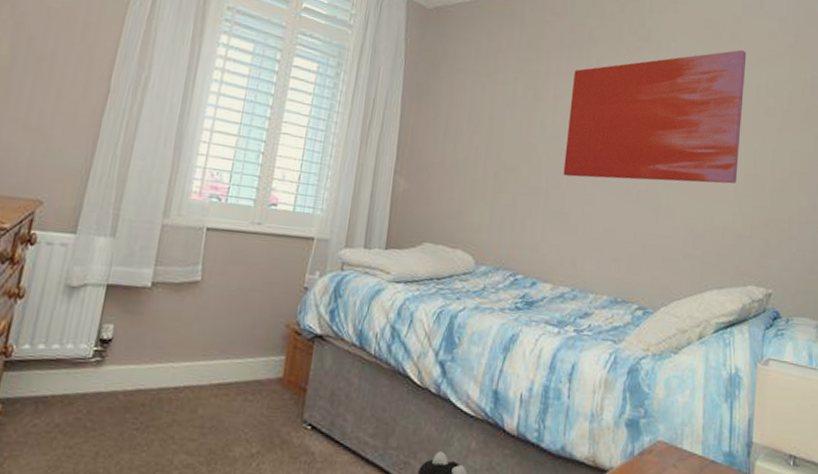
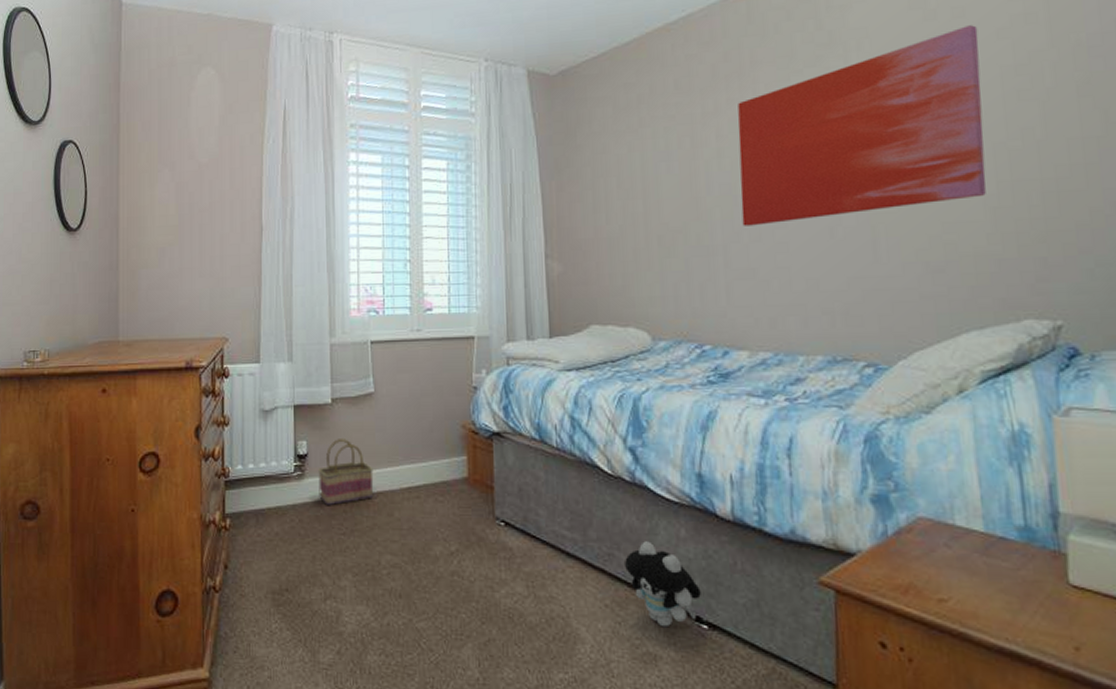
basket: none [116,326,184,398] -> present [318,439,374,506]

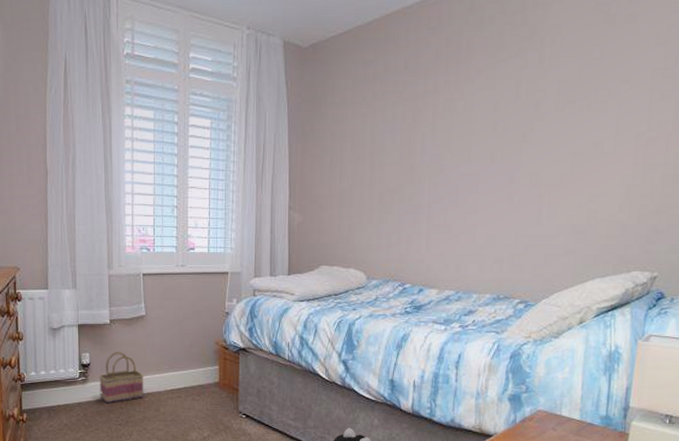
wall art: present [738,25,986,226] -> none [445,31,643,190]

